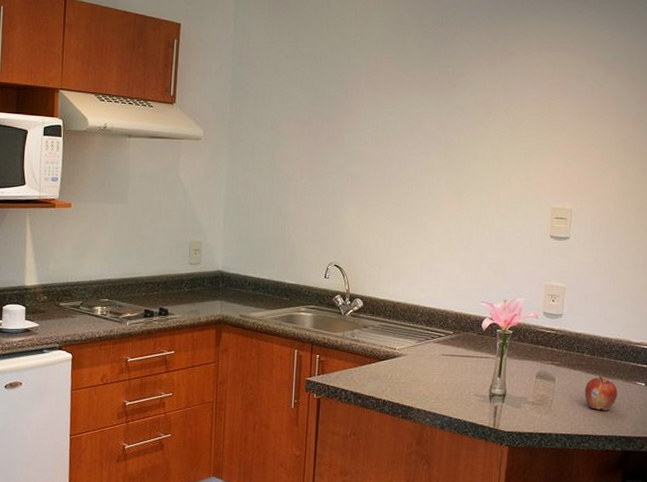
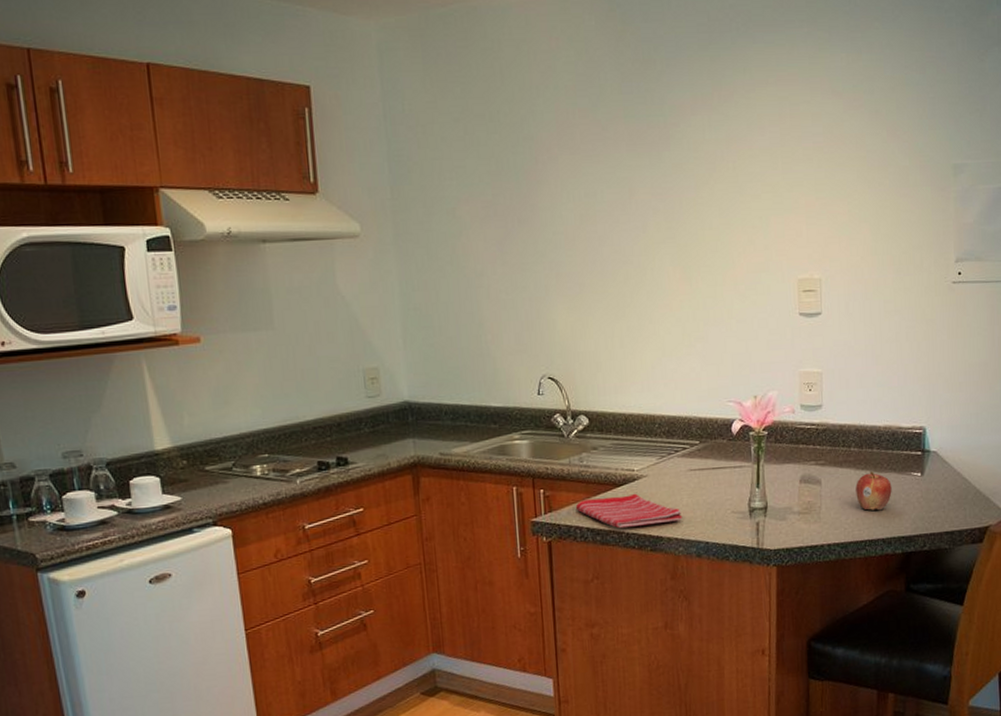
dish towel: none [343,368,432,396] -> present [575,493,683,529]

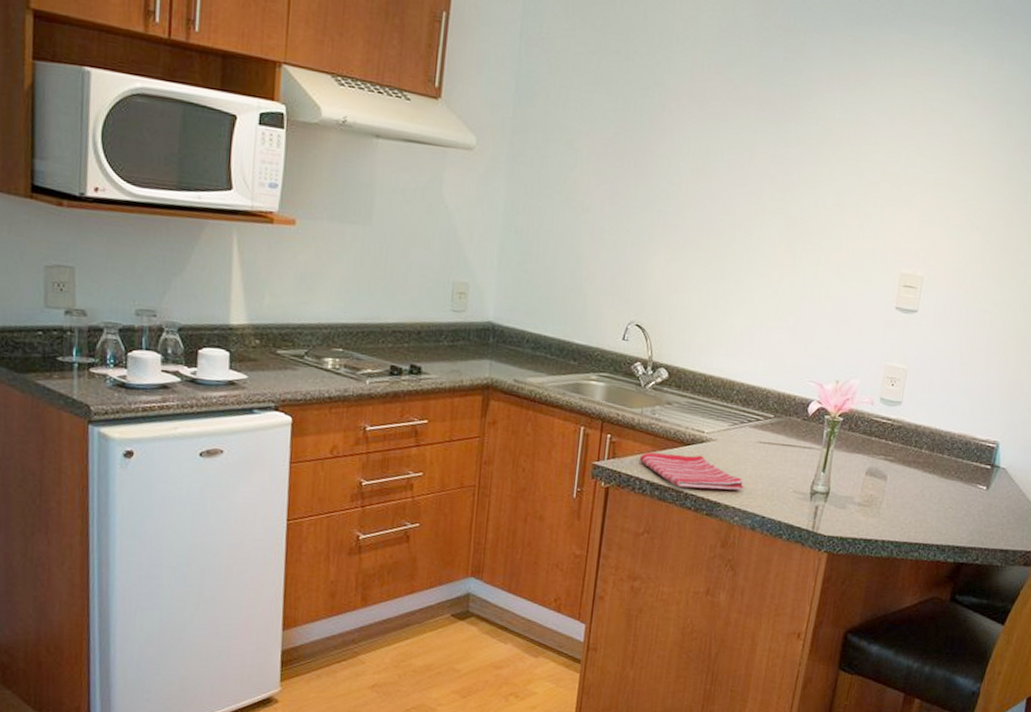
fruit: present [856,471,892,511] -> none [918,476,956,517]

